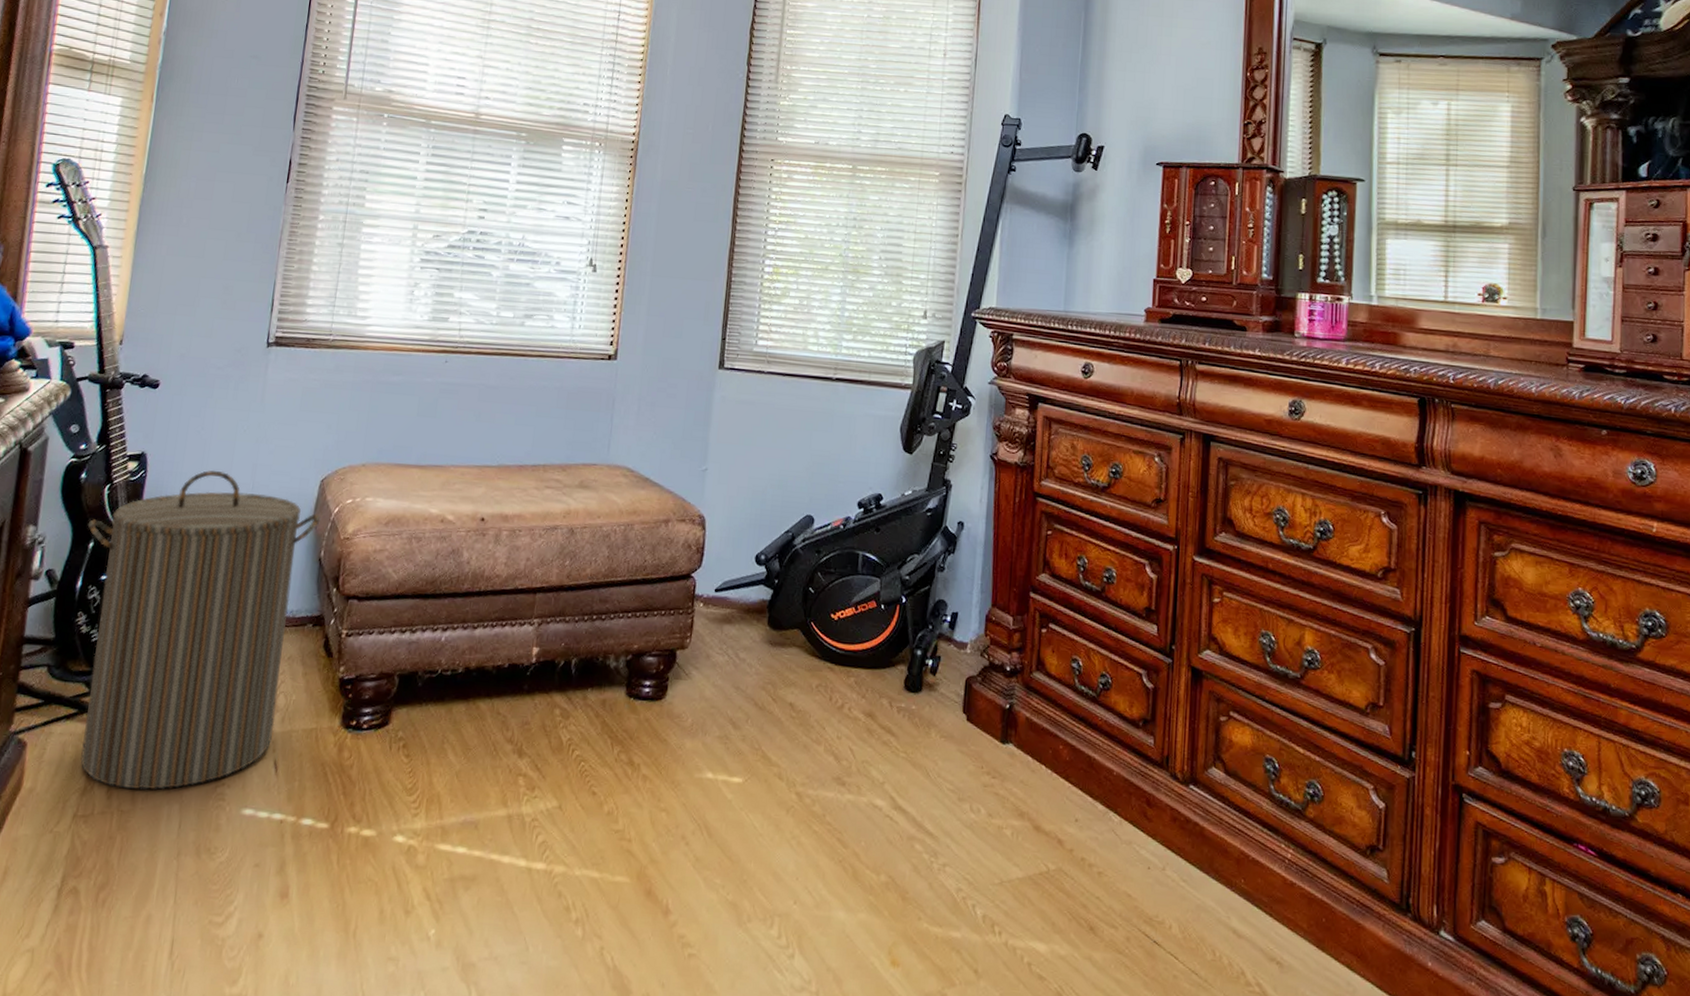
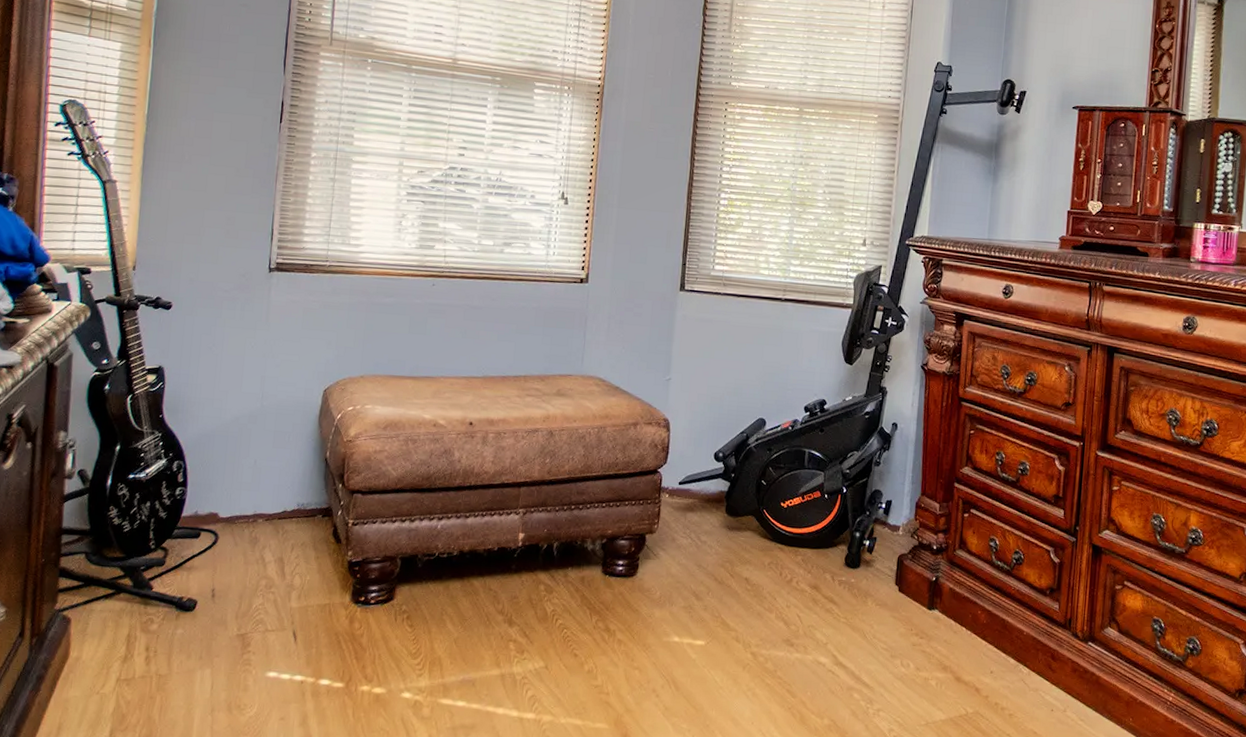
laundry hamper: present [80,470,321,791] -> none [113,381,325,658]

